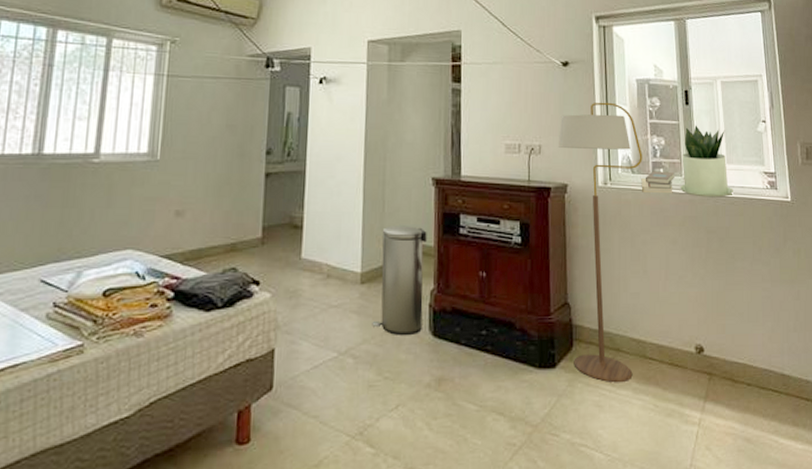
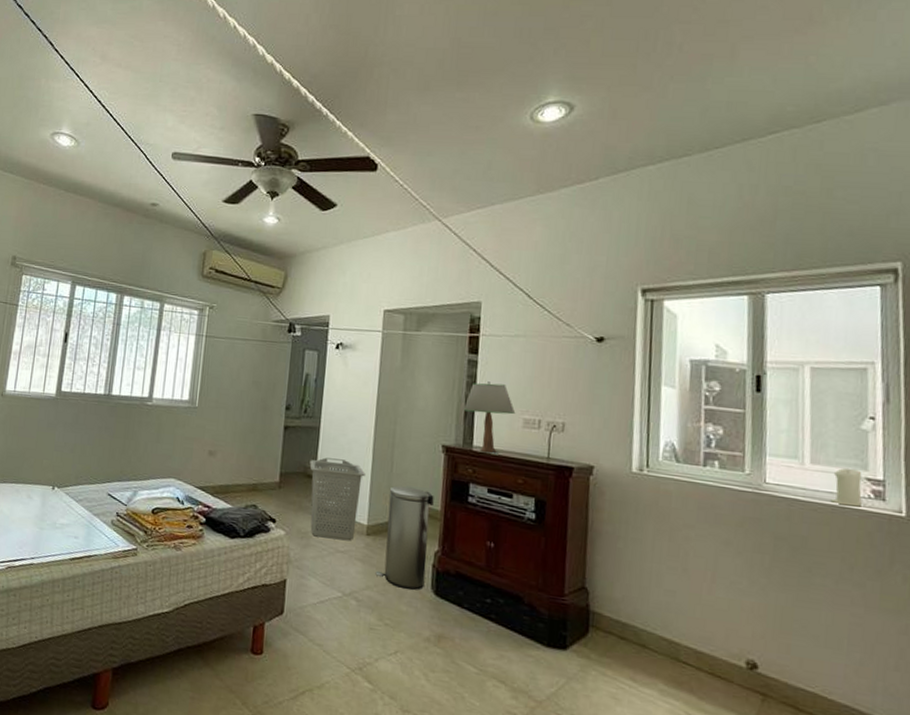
laundry basket: none [296,204,356,294] -> present [309,457,365,541]
table lamp: none [450,109,498,182] -> present [463,381,516,454]
floor lamp: present [557,102,643,382] -> none [584,382,692,681]
books: present [641,171,674,194] -> none [687,462,734,490]
planter: present [680,125,733,198] -> none [740,415,817,502]
candle: none [742,166,762,197] -> present [830,468,863,507]

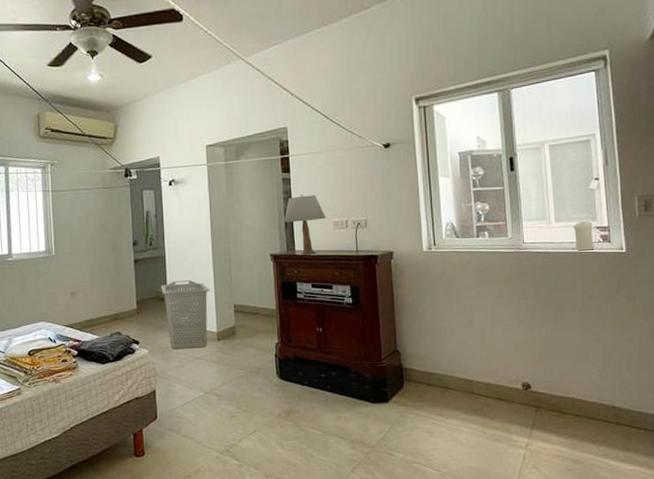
pedal bin: present [375,485,434,590] -> none [229,294,270,379]

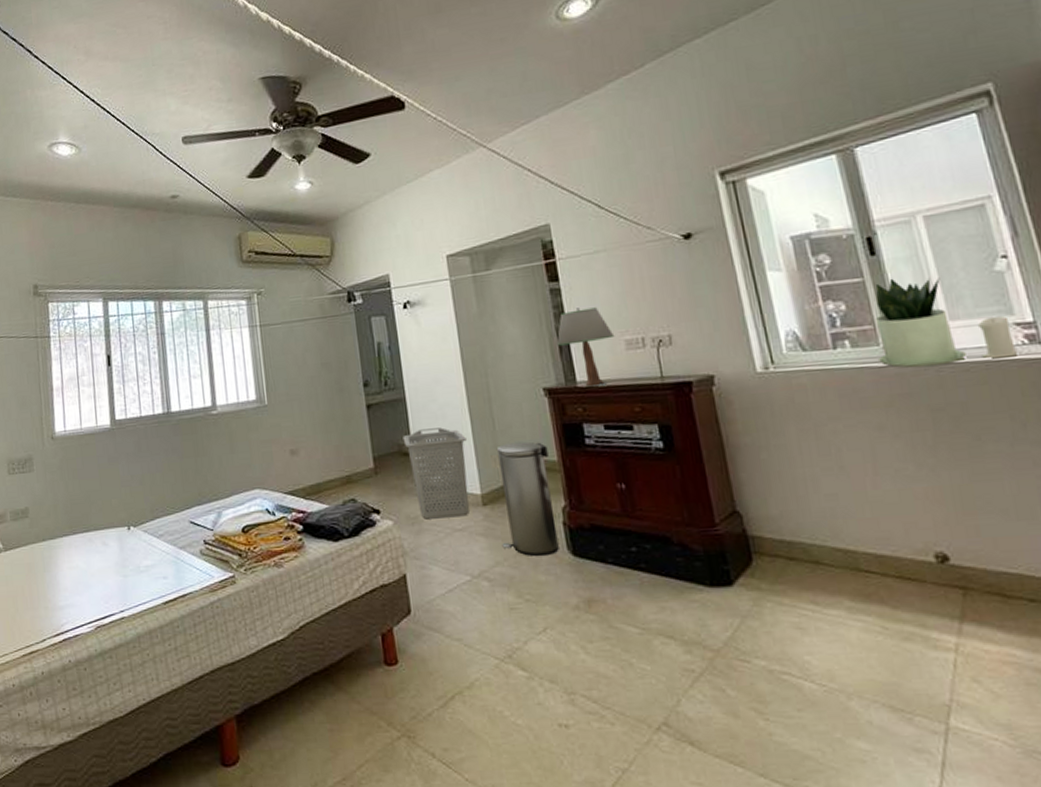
pedal bin: none [229,294,270,379] -> present [496,441,559,556]
planter: none [506,188,562,255] -> present [874,277,966,369]

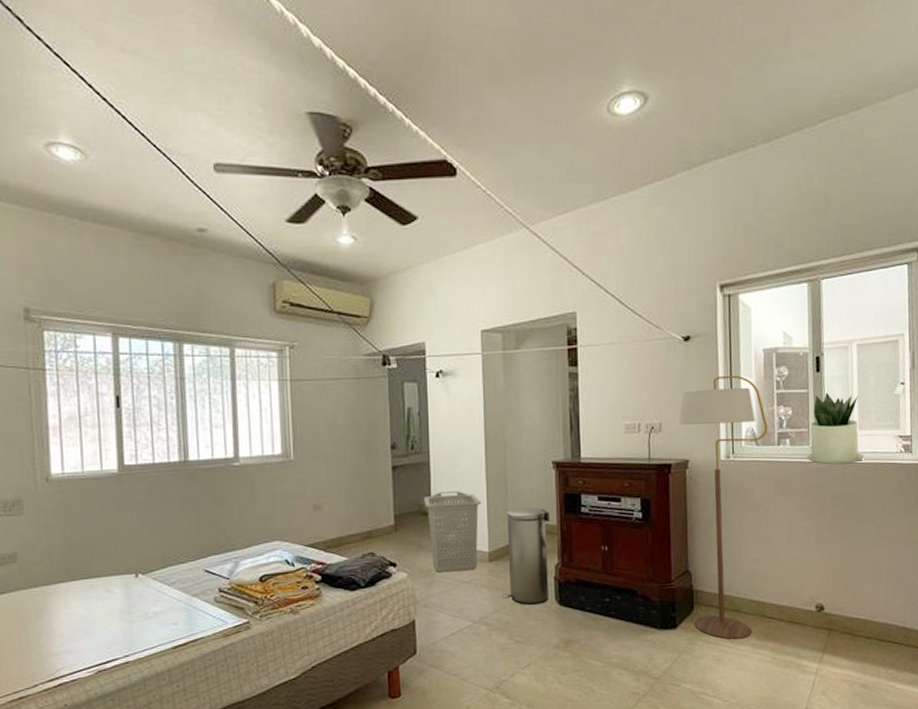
table lamp: present [556,307,615,387] -> none [568,392,617,463]
floor lamp: none [691,270,844,601] -> present [678,375,768,639]
candle: present [978,316,1017,359] -> none [873,430,896,462]

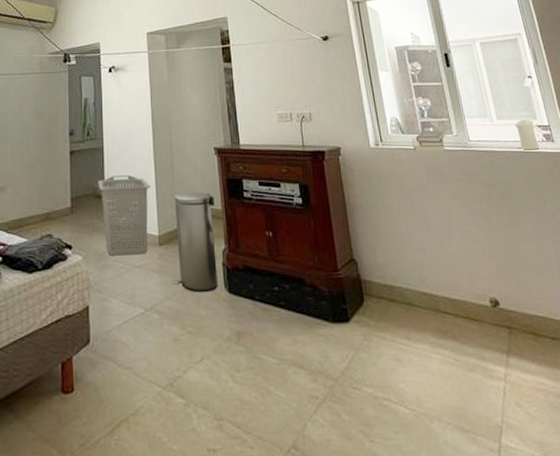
floor lamp: present [678,375,768,639] -> none [326,70,428,336]
books: none [765,441,801,465] -> present [412,130,446,152]
planter: present [807,392,864,465] -> none [449,85,508,153]
candle: none [873,430,896,462] -> present [515,120,539,150]

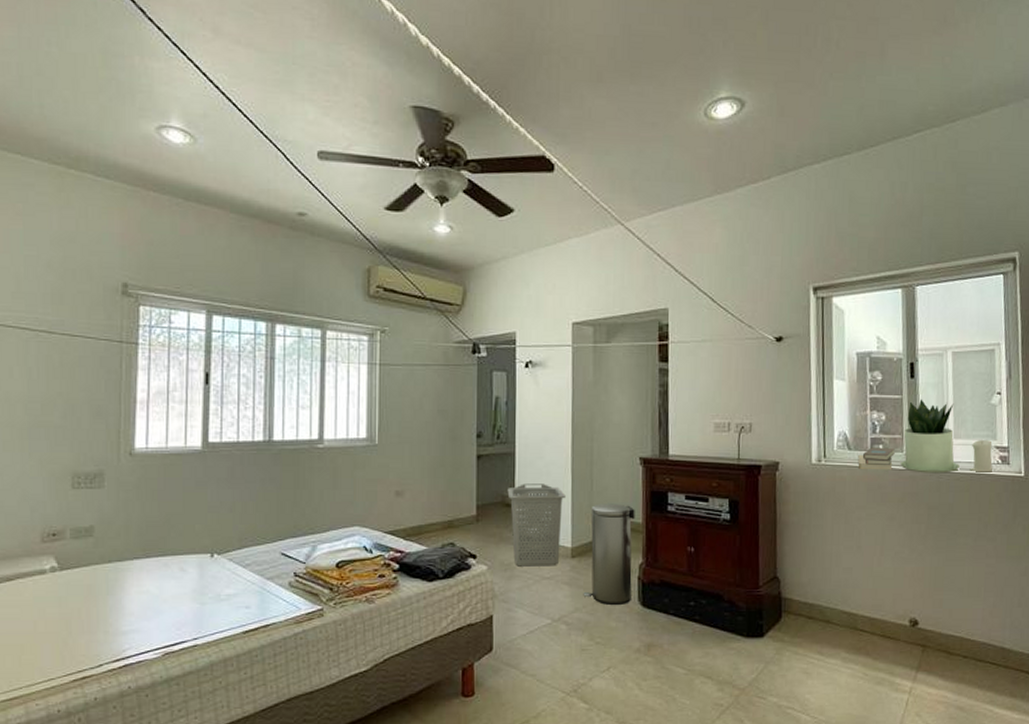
planter: none [449,85,508,153] -> present [901,399,960,473]

